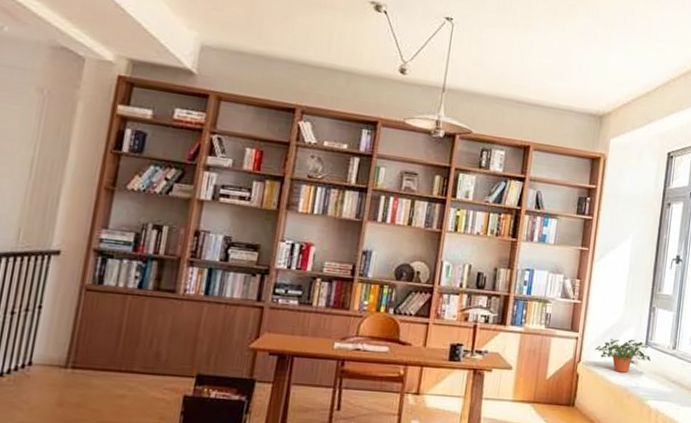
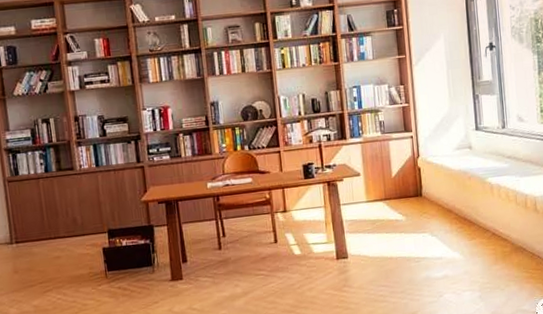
potted plant: present [595,338,651,373] -> none [430,127,483,159]

